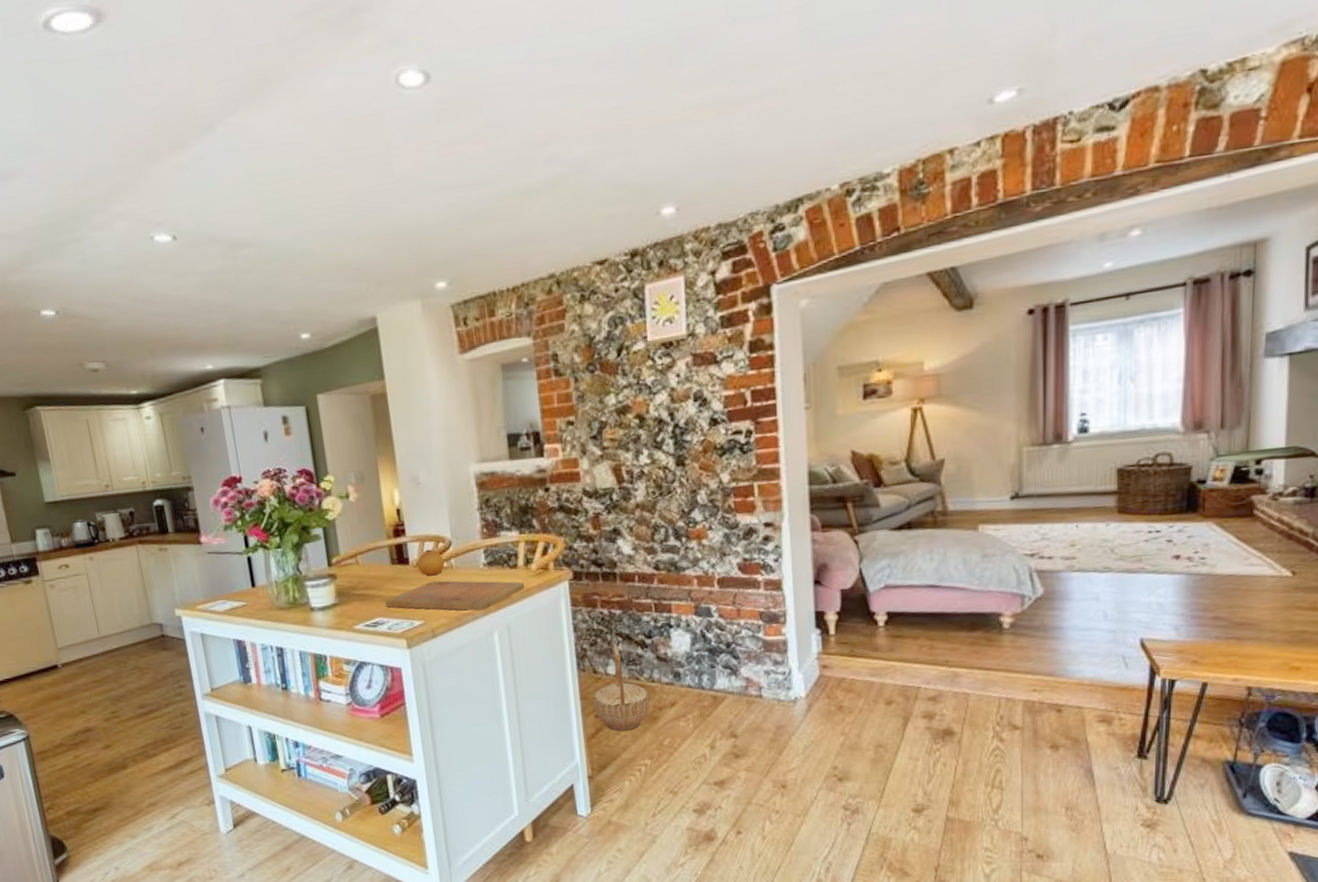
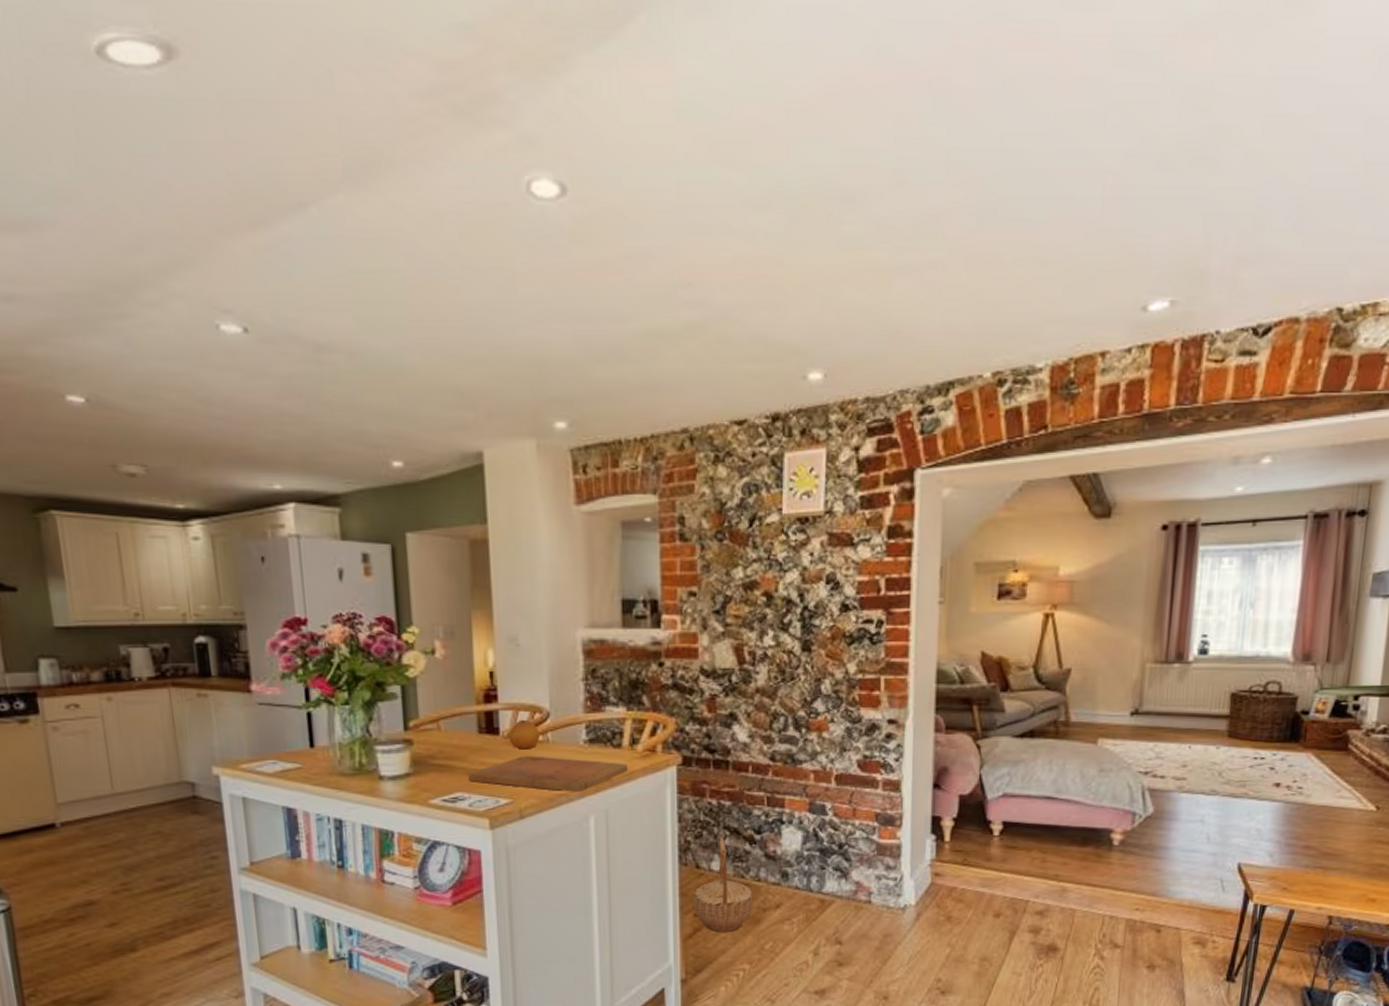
kettle: present [70,519,100,550] -> none [84,651,123,687]

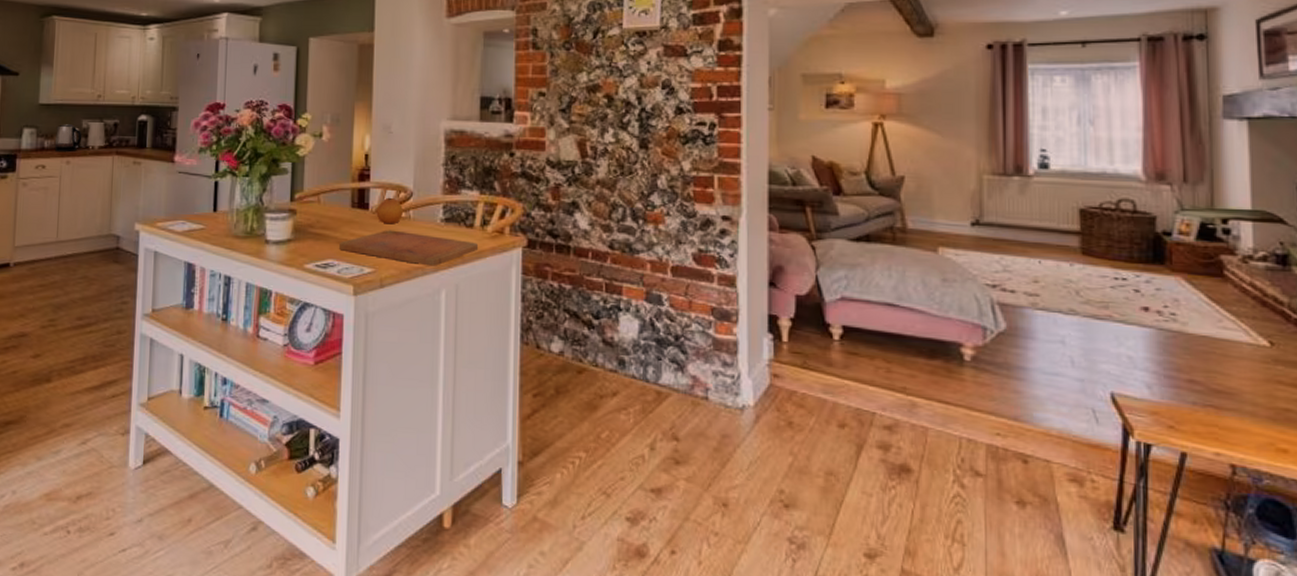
kettle: none [84,651,123,687] -> present [55,124,82,153]
basket: present [693,837,753,932] -> none [533,319,591,417]

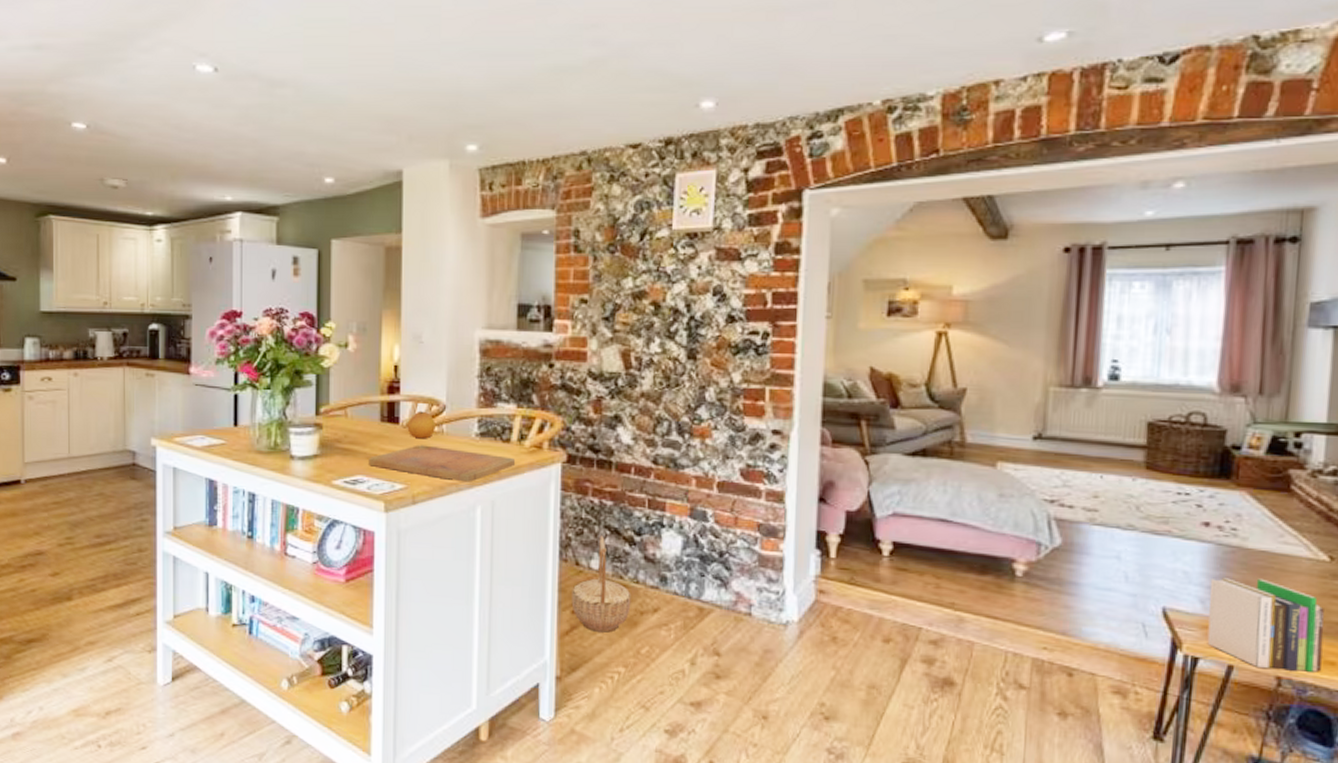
kettle: present [55,124,82,153] -> none [61,333,89,364]
basket: none [533,319,591,417] -> present [571,535,631,633]
books: none [1155,363,1274,460] -> present [1207,578,1324,672]

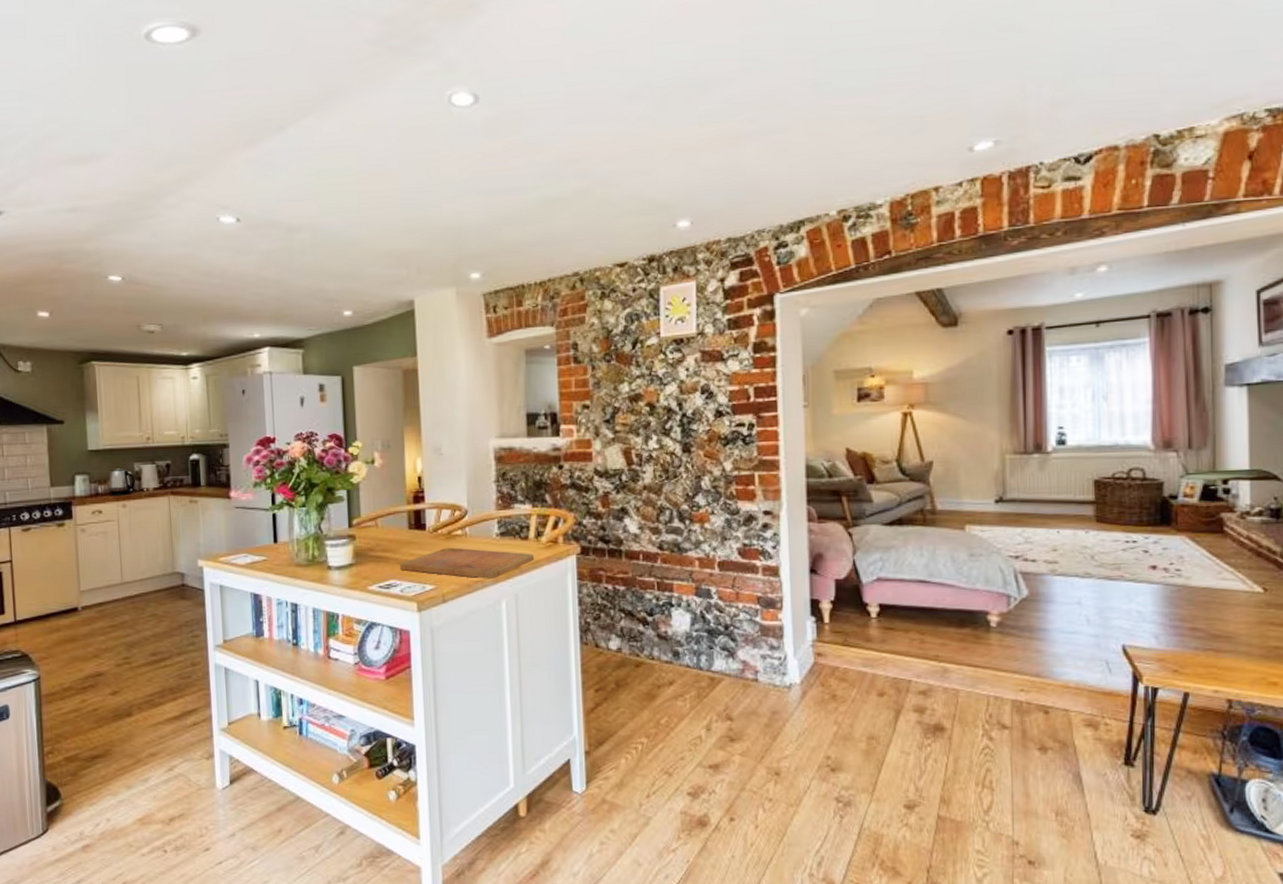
kettle: none [61,333,89,364] -> present [108,468,136,497]
fruit: present [407,410,435,439] -> none [433,516,459,542]
basket: present [571,535,631,633] -> none [594,618,649,707]
books: present [1207,578,1324,672] -> none [1162,612,1265,694]

